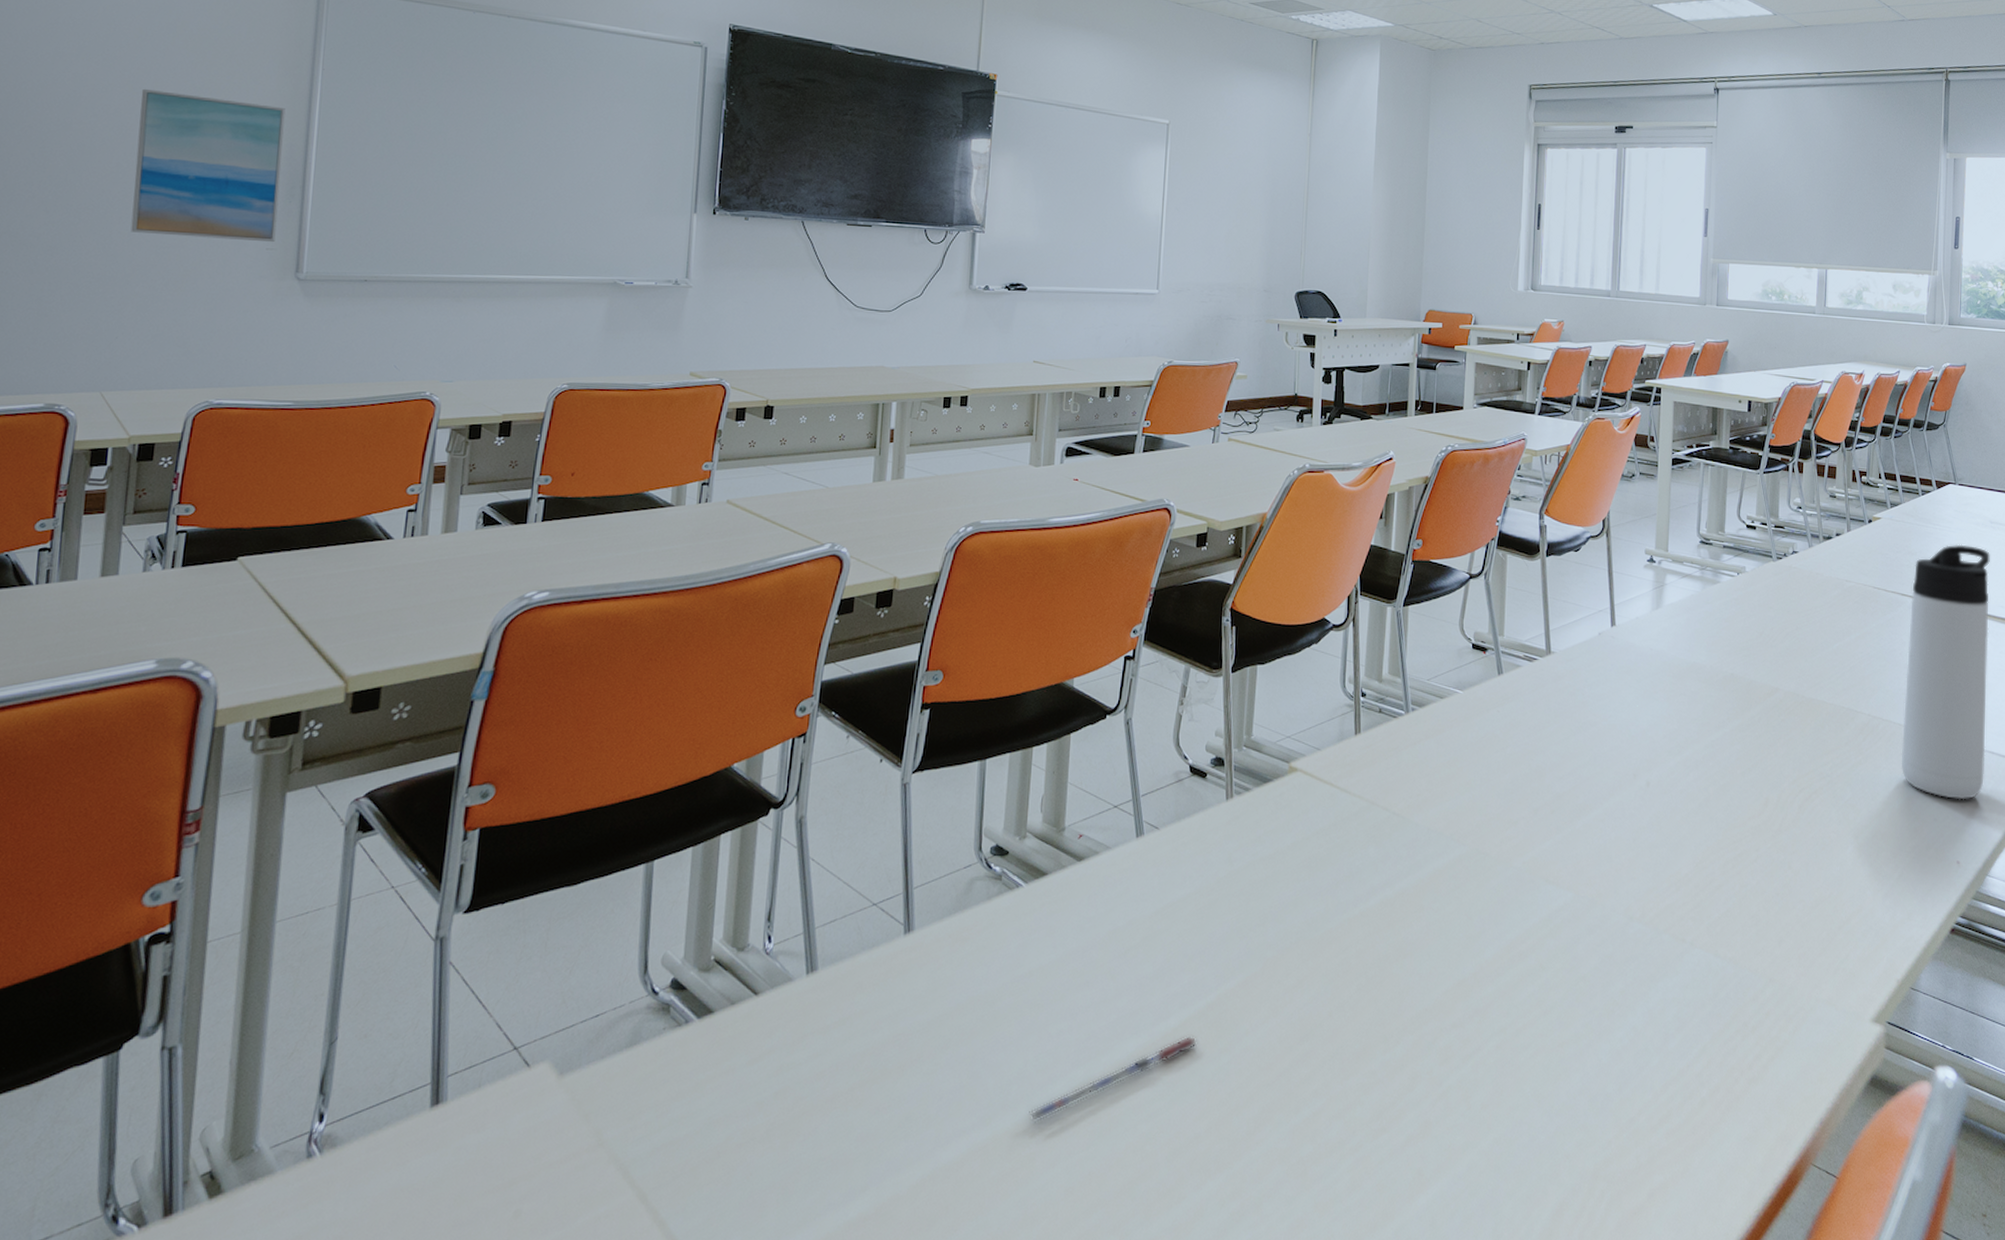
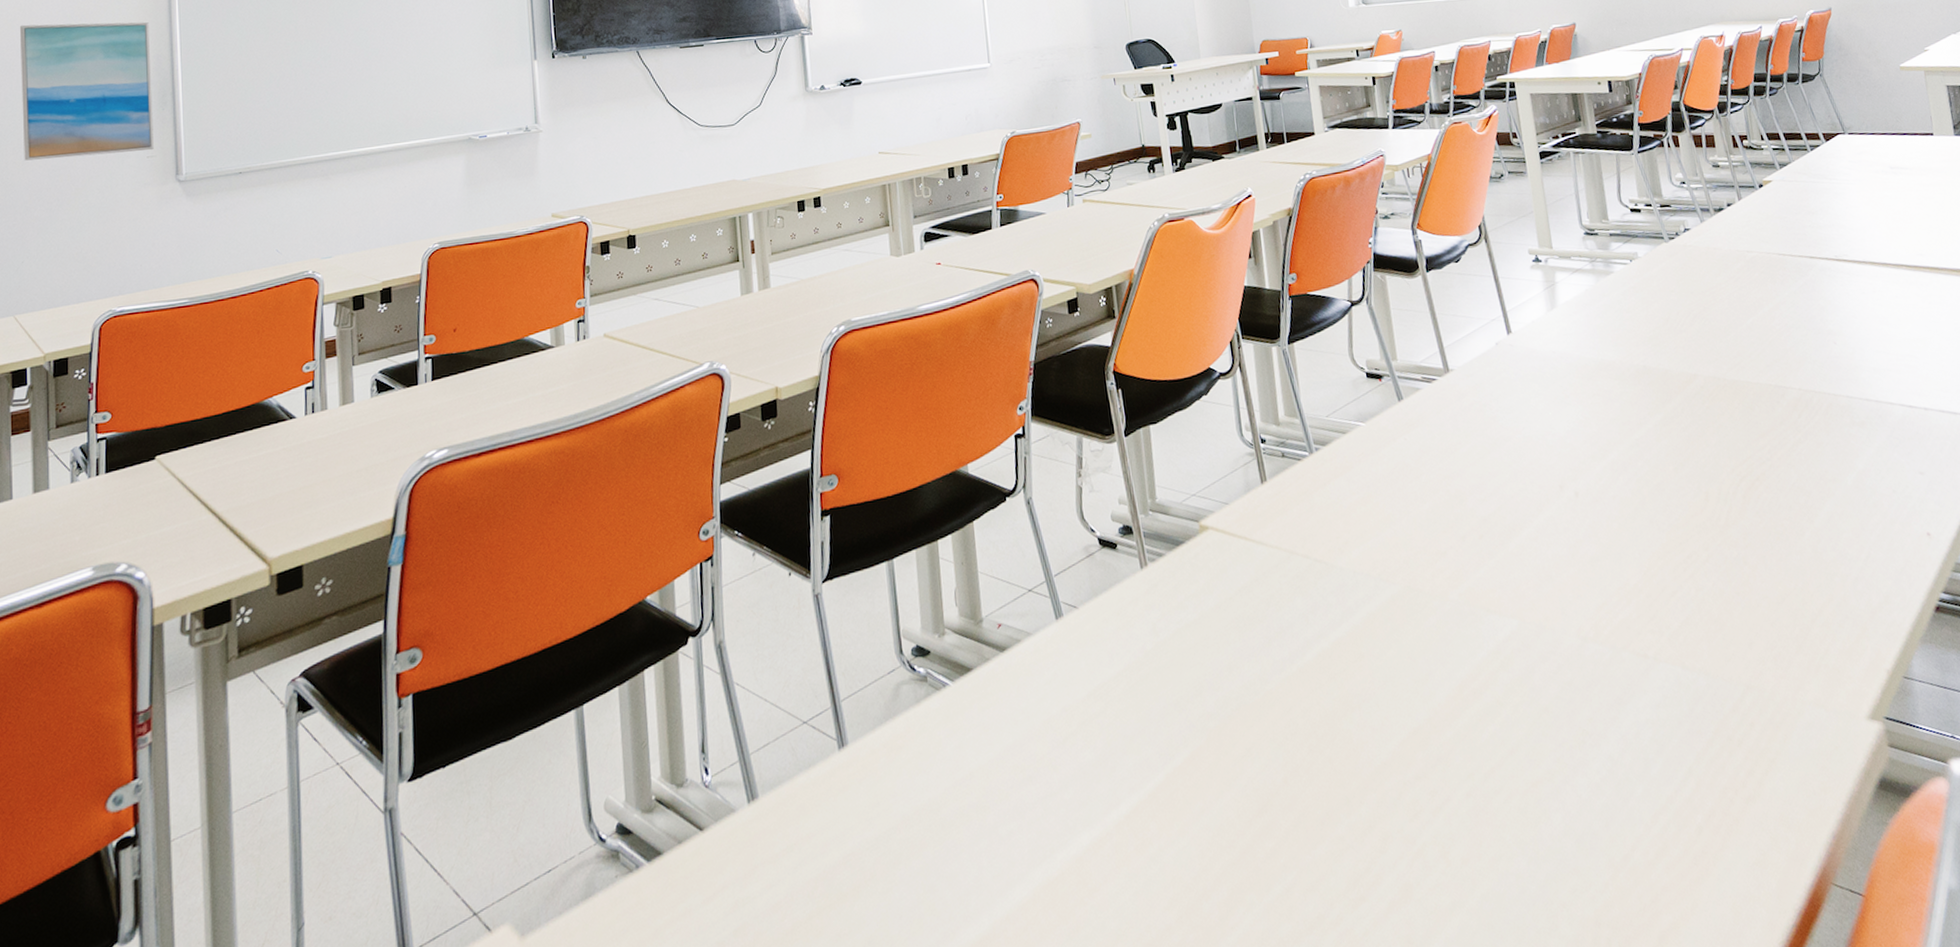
pen: present [1029,1036,1197,1123] -> none [992,821,1153,933]
thermos bottle: present [1901,544,1990,800] -> none [1818,195,1940,467]

